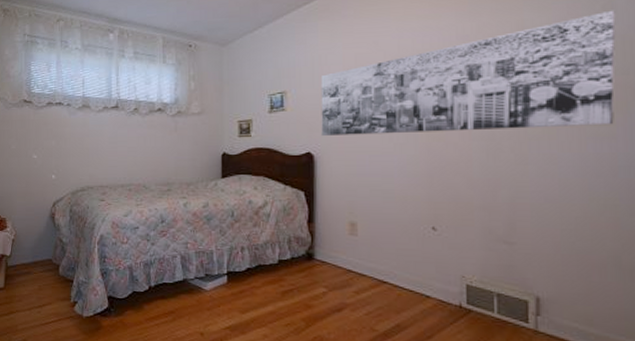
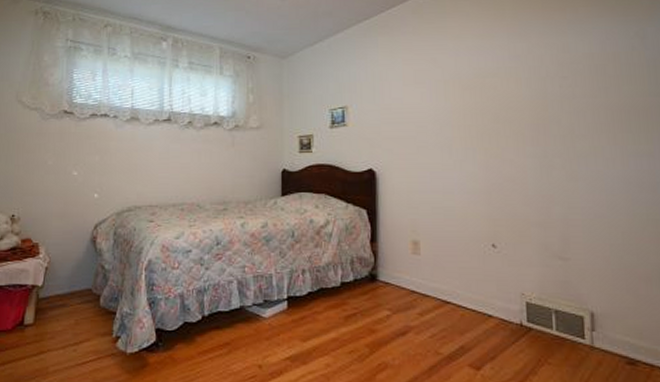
wall art: present [320,10,616,137] -> none [381,36,651,153]

